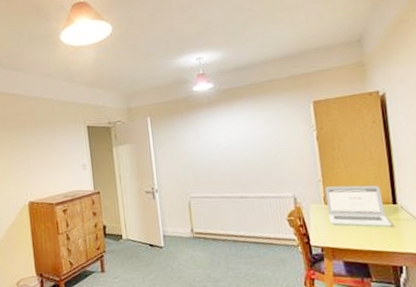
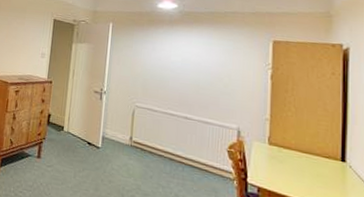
laptop: present [325,185,392,227] -> none [270,126,337,183]

